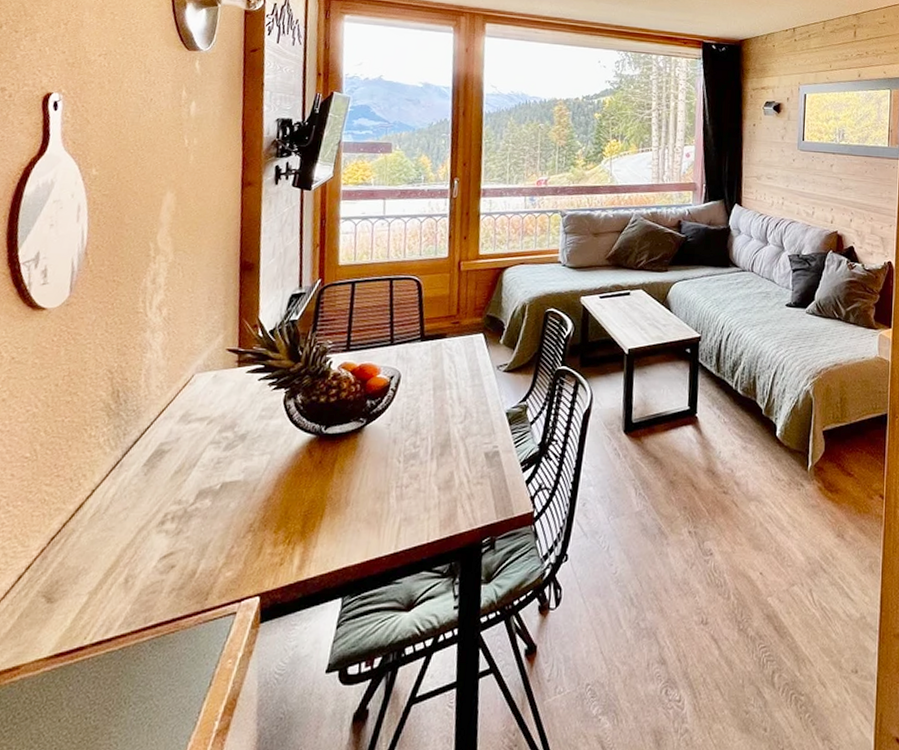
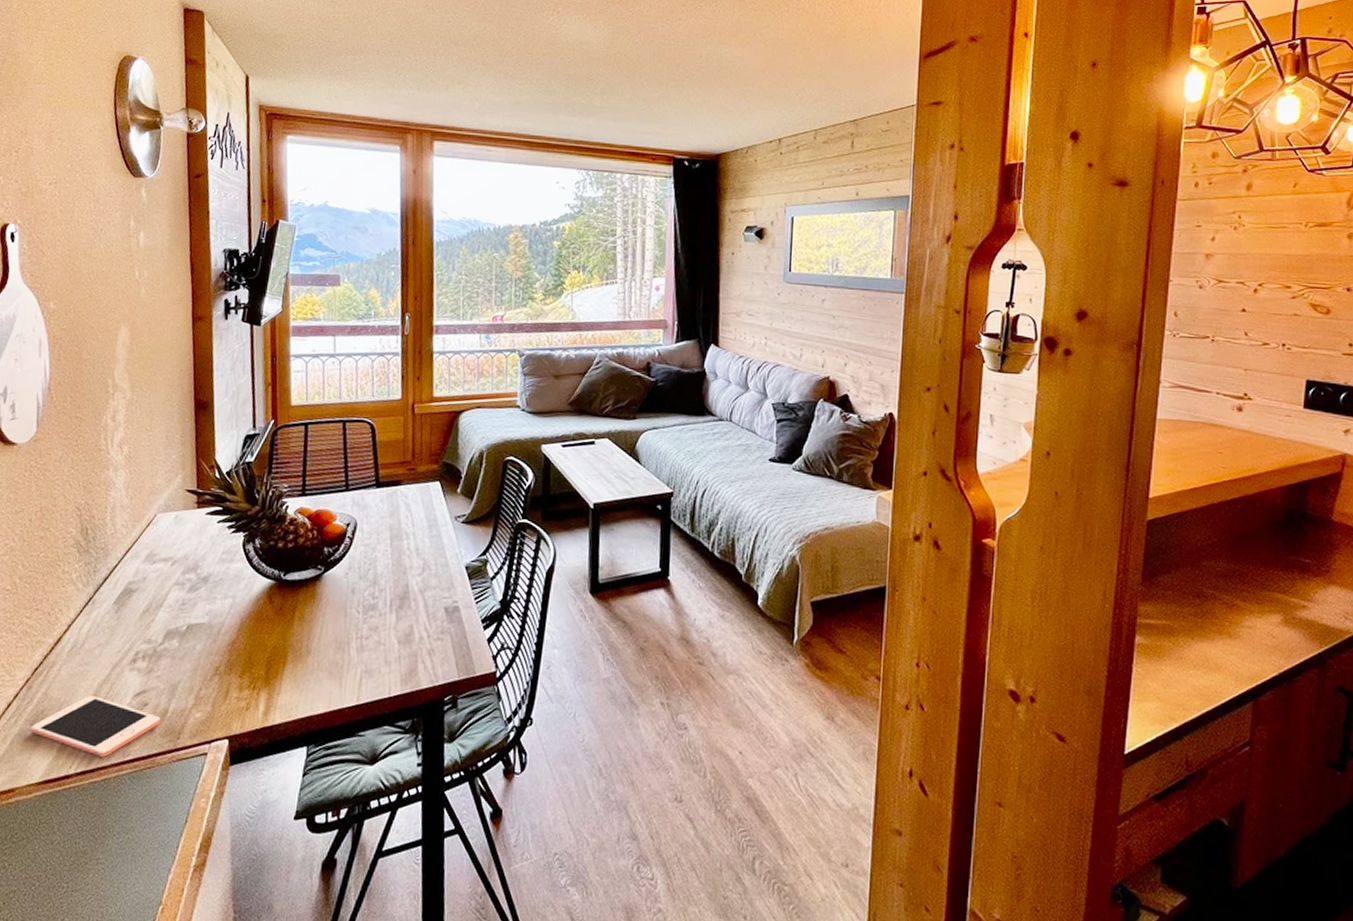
cell phone: none [42,562,189,625] -> present [30,695,161,757]

